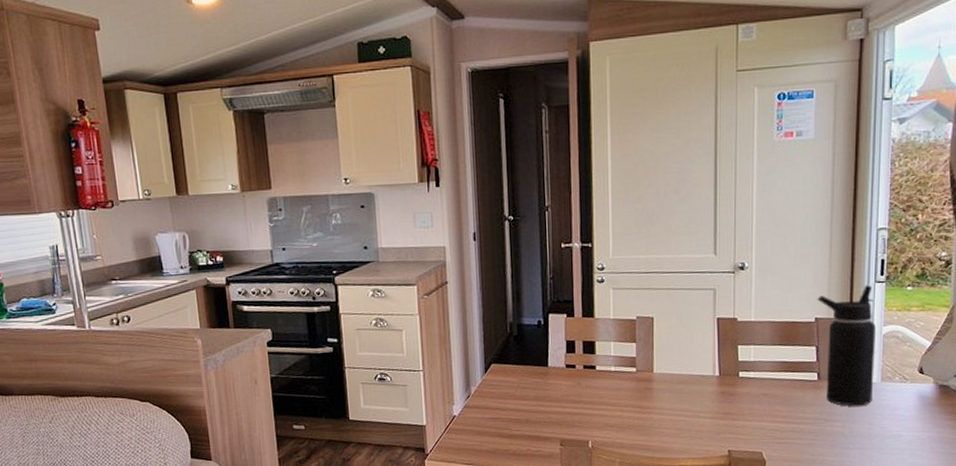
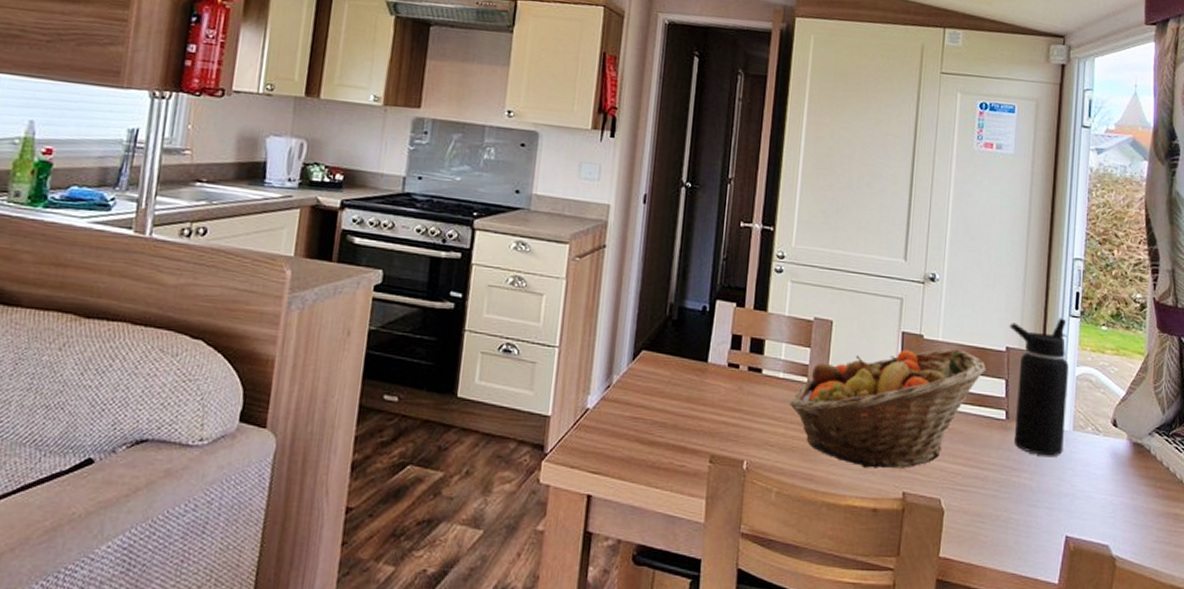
fruit basket: none [623,326,797,435] -> present [790,349,986,469]

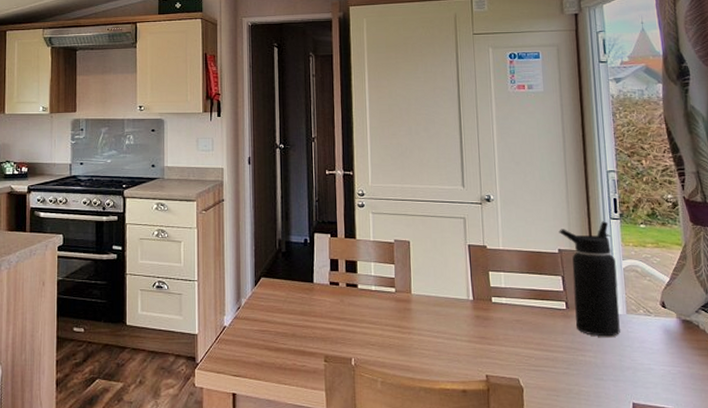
fruit basket: present [790,349,986,469] -> none [383,254,544,357]

